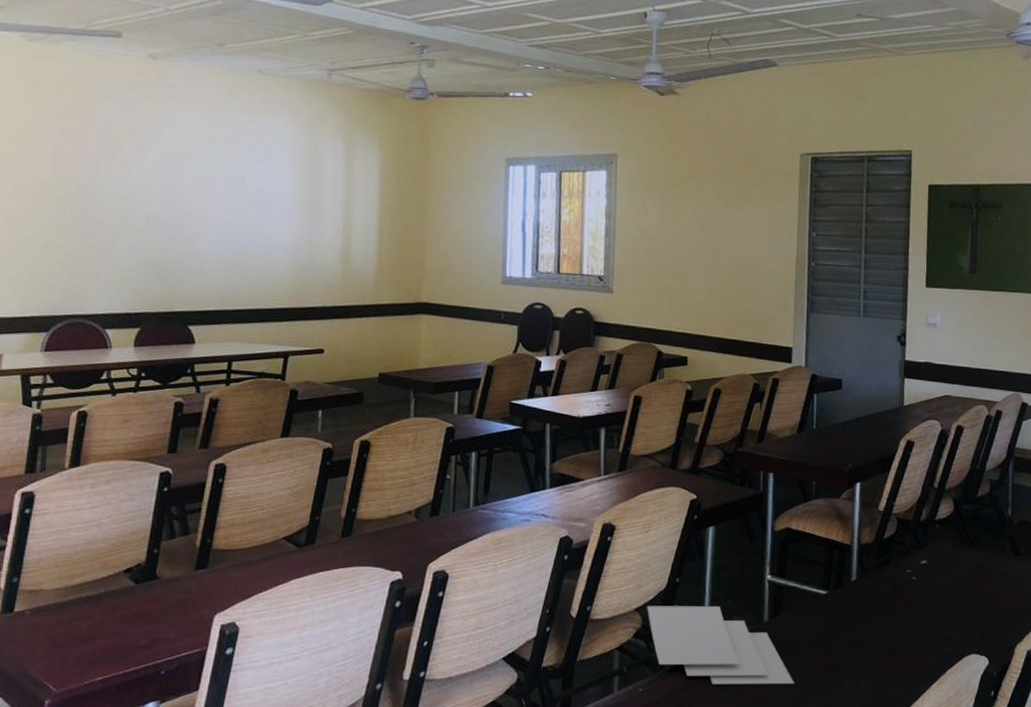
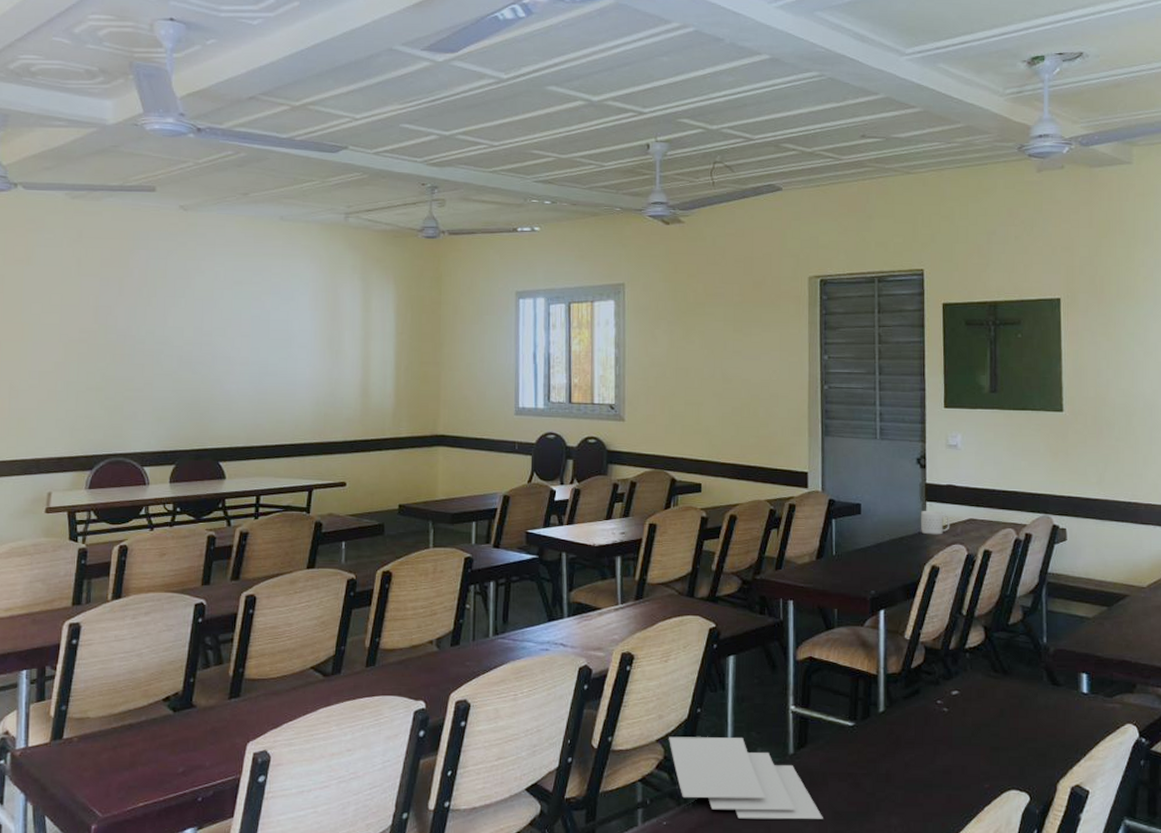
mug: none [898,386,927,411] -> present [920,510,950,535]

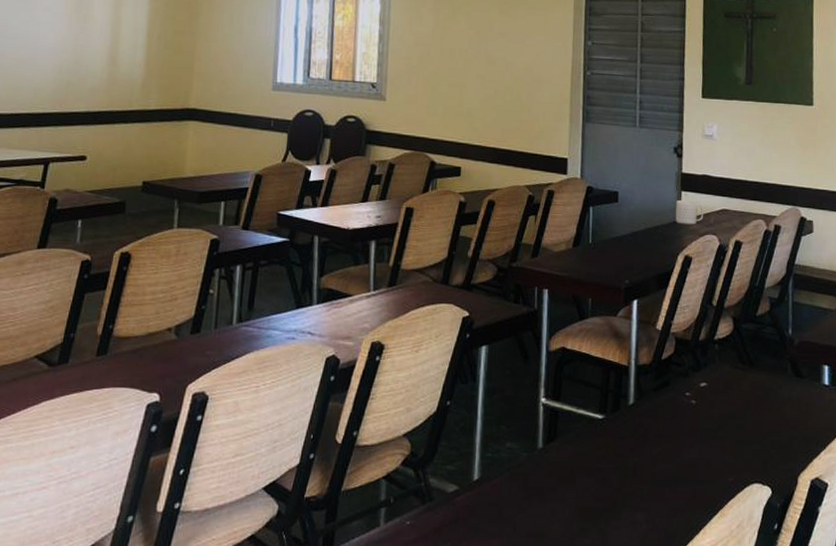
papers: present [669,736,823,820] -> none [416,430,570,517]

